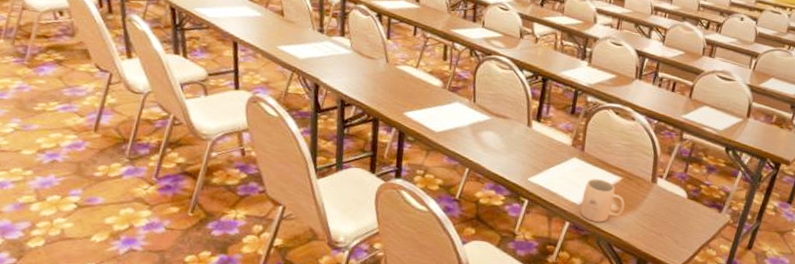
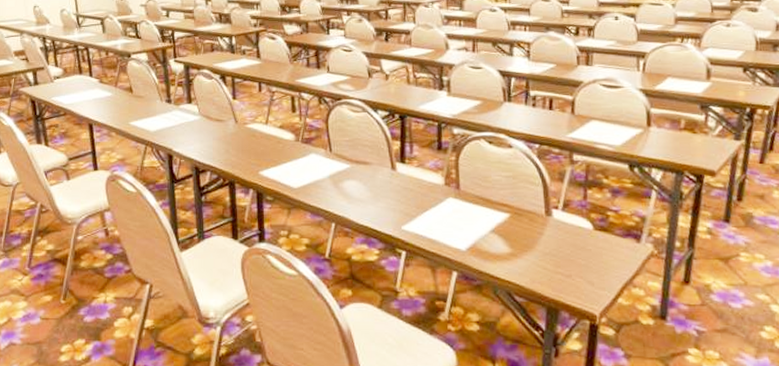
mug: present [580,178,625,223] -> none [466,219,520,268]

